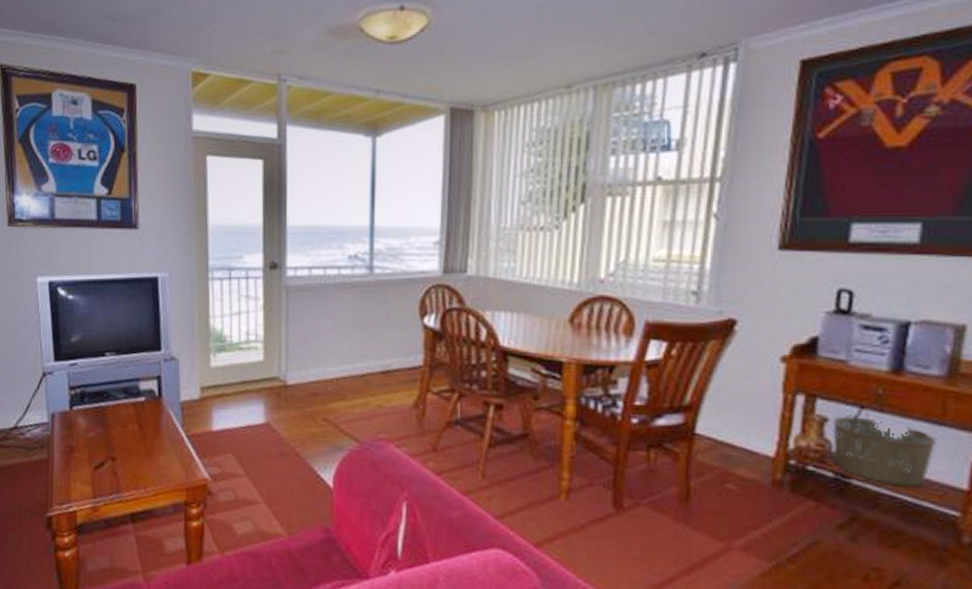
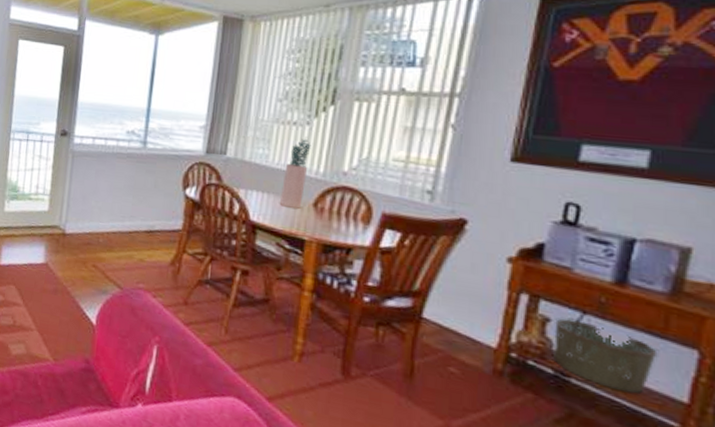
vase: none [532,243,562,328] -> present [280,136,311,210]

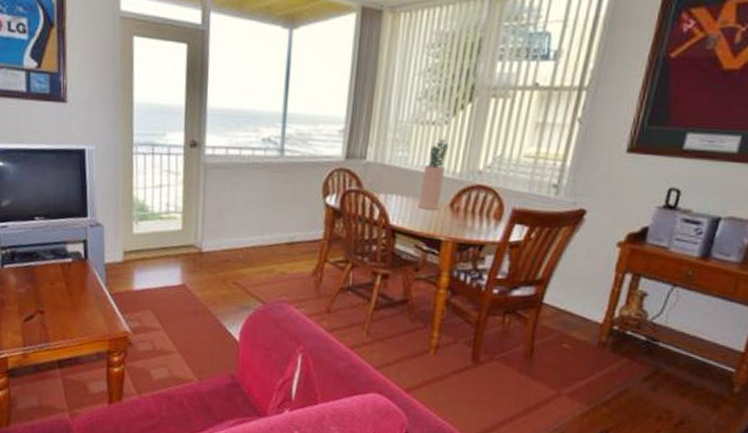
basket: present [553,318,658,394] -> none [647,291,727,349]

